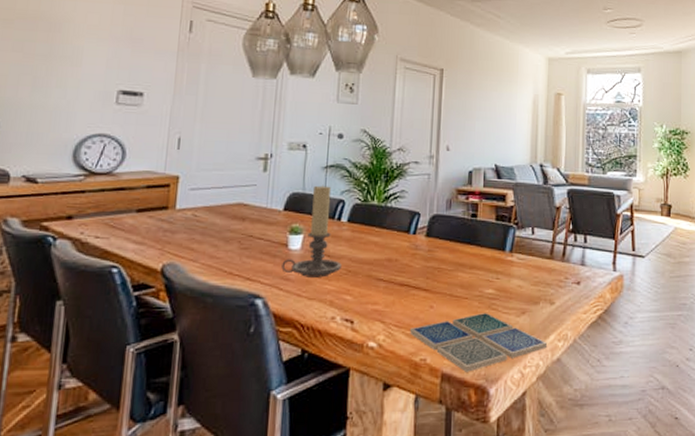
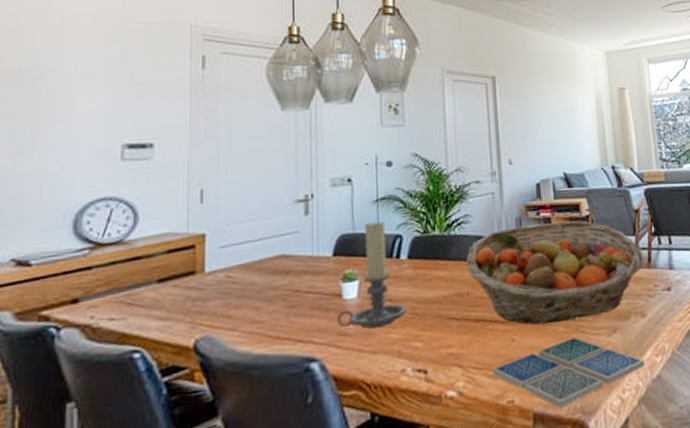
fruit basket: none [398,207,559,297] -> present [466,220,644,325]

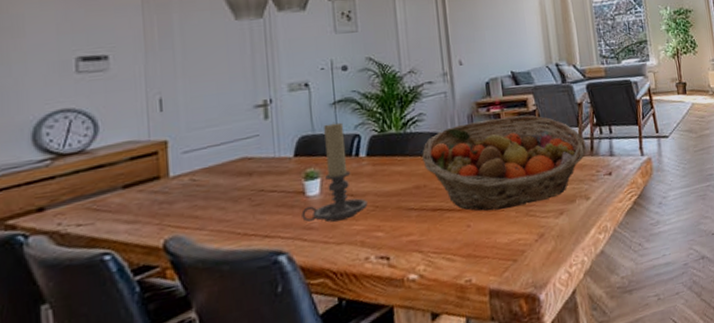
drink coaster: present [492,337,646,408] -> none [450,221,590,284]

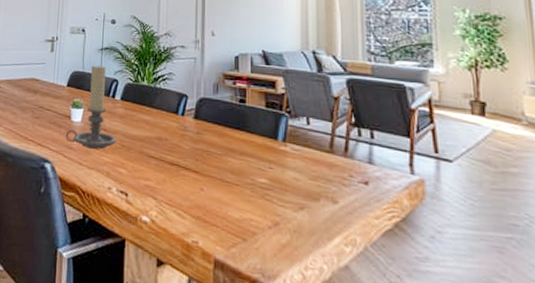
fruit basket: present [422,115,587,212] -> none [167,91,340,189]

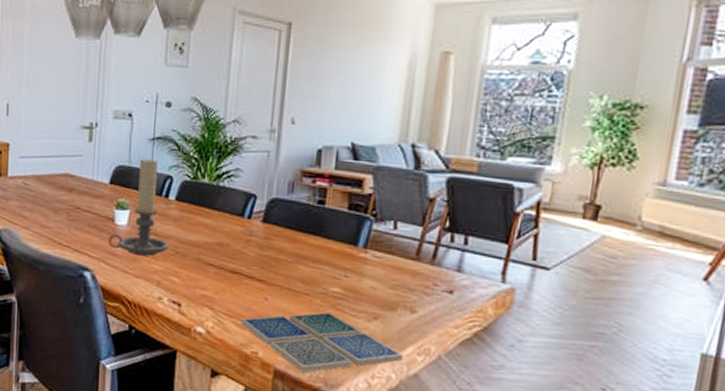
drink coaster: none [181,202,333,264] -> present [241,312,404,373]

